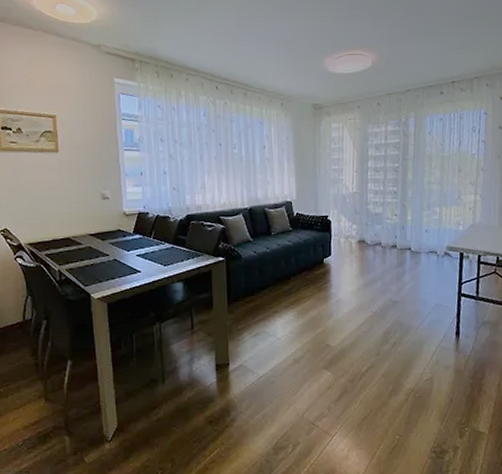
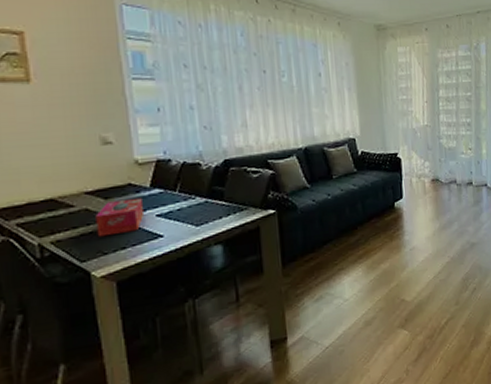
tissue box: none [96,240,129,269] -> present [95,197,145,237]

